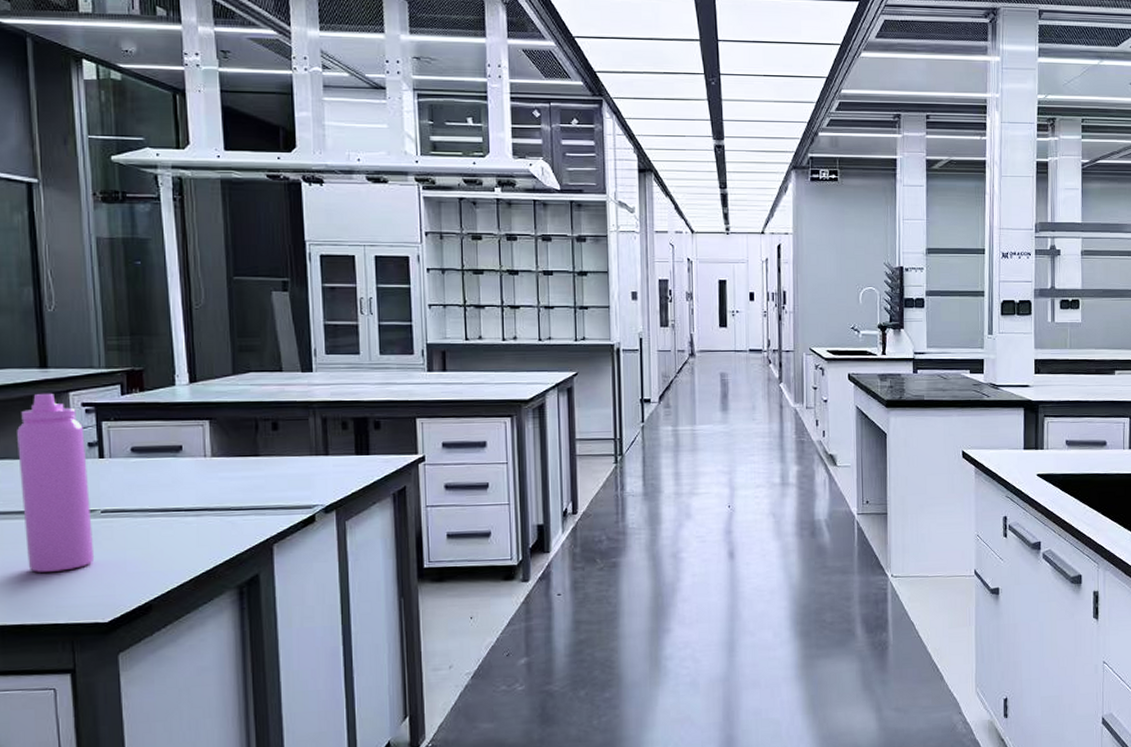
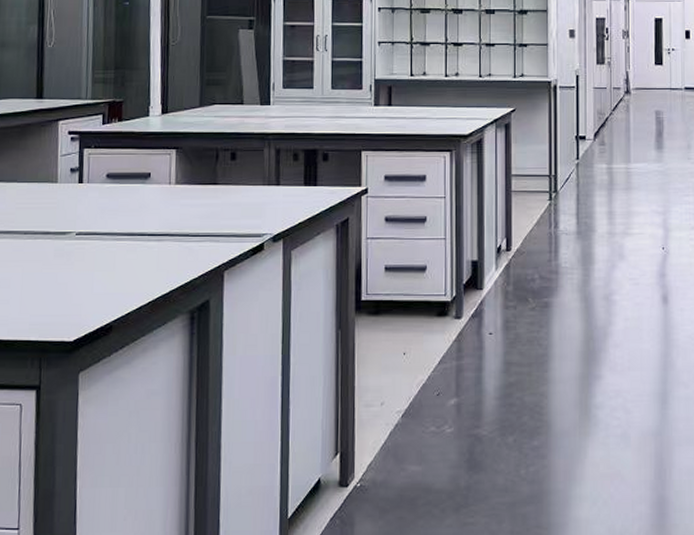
water bottle: present [17,393,95,572] -> none [9,121,69,290]

